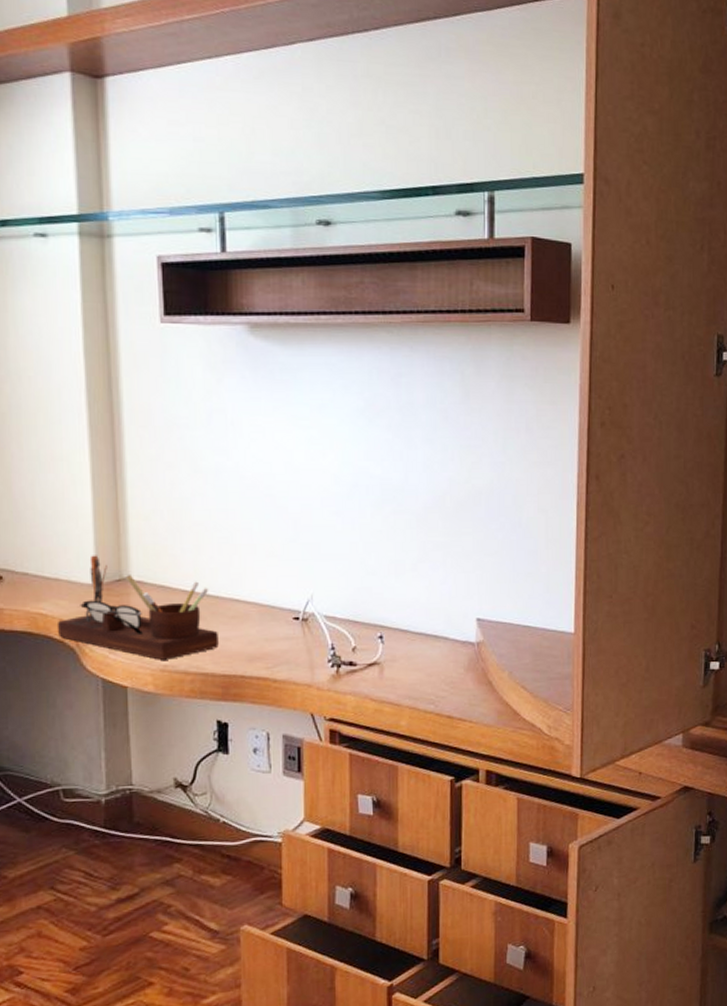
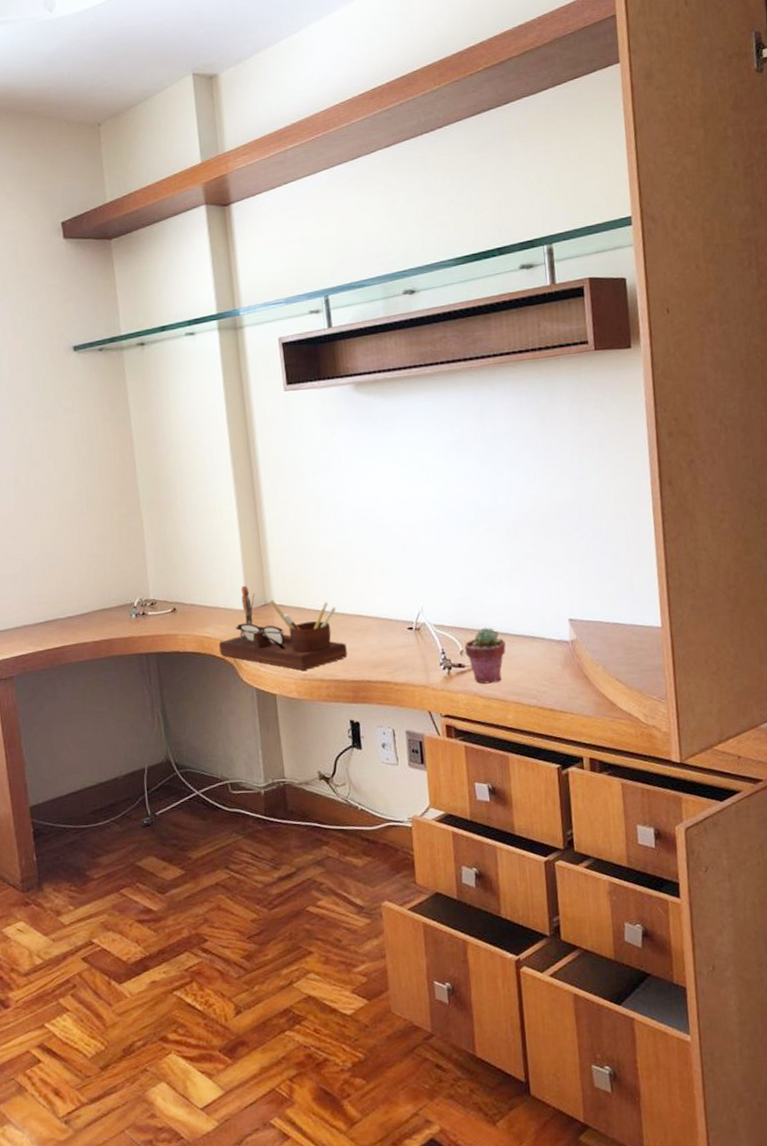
potted succulent: none [357,622,405,686] -> present [464,627,506,684]

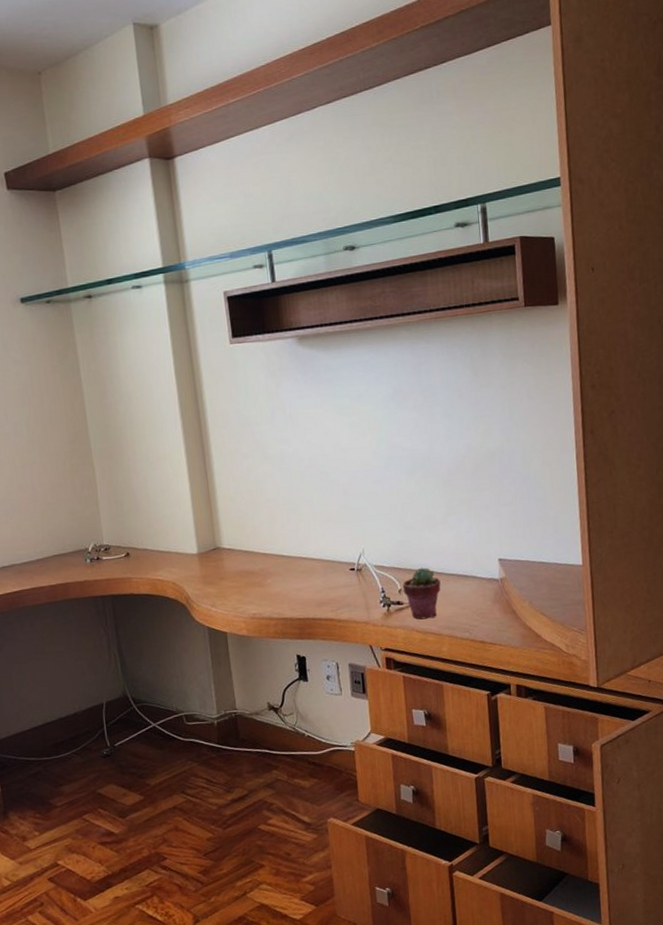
desk organizer: present [218,585,347,671] -> none [171,531,294,610]

